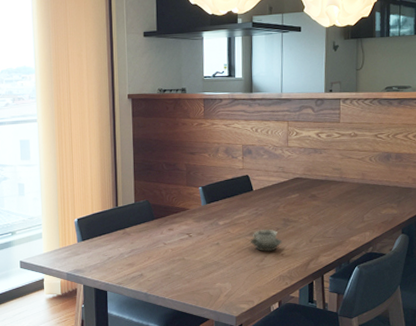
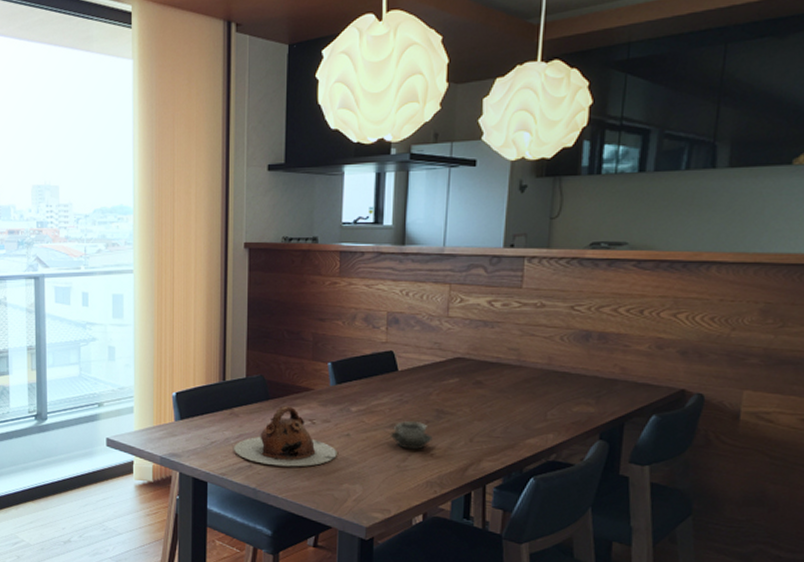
teapot: none [128,224,210,273] -> present [234,406,337,467]

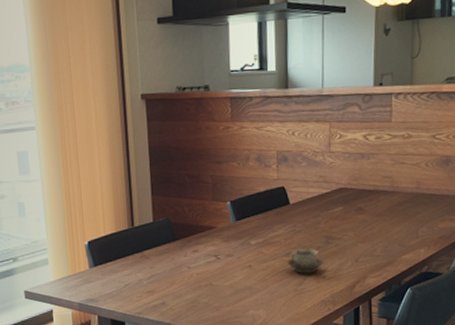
teapot: present [234,406,337,467] -> none [147,244,242,301]

